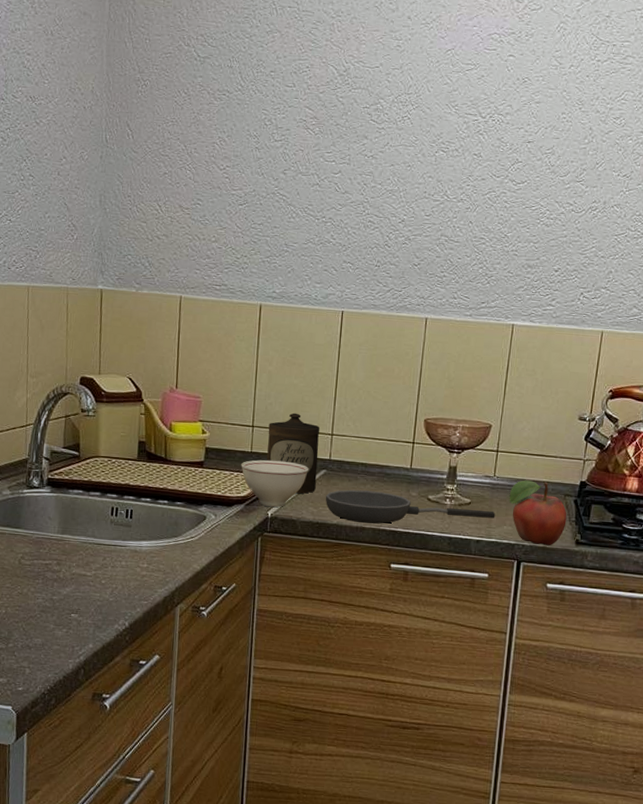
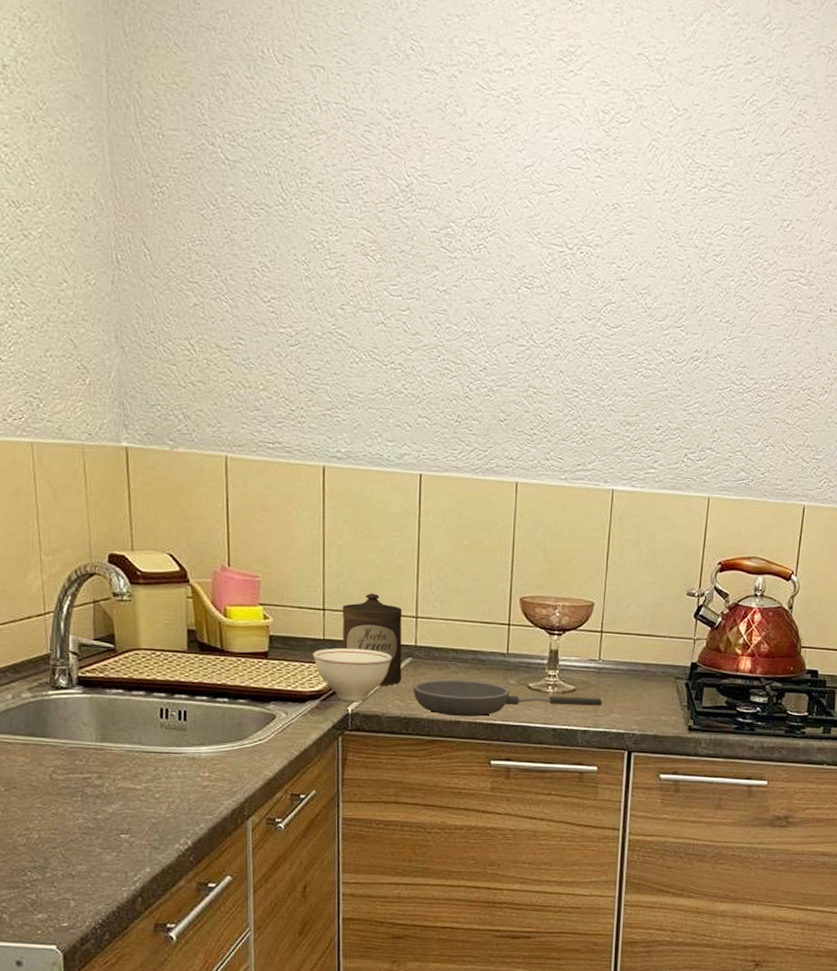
fruit: present [509,480,567,546] -> none [616,663,679,734]

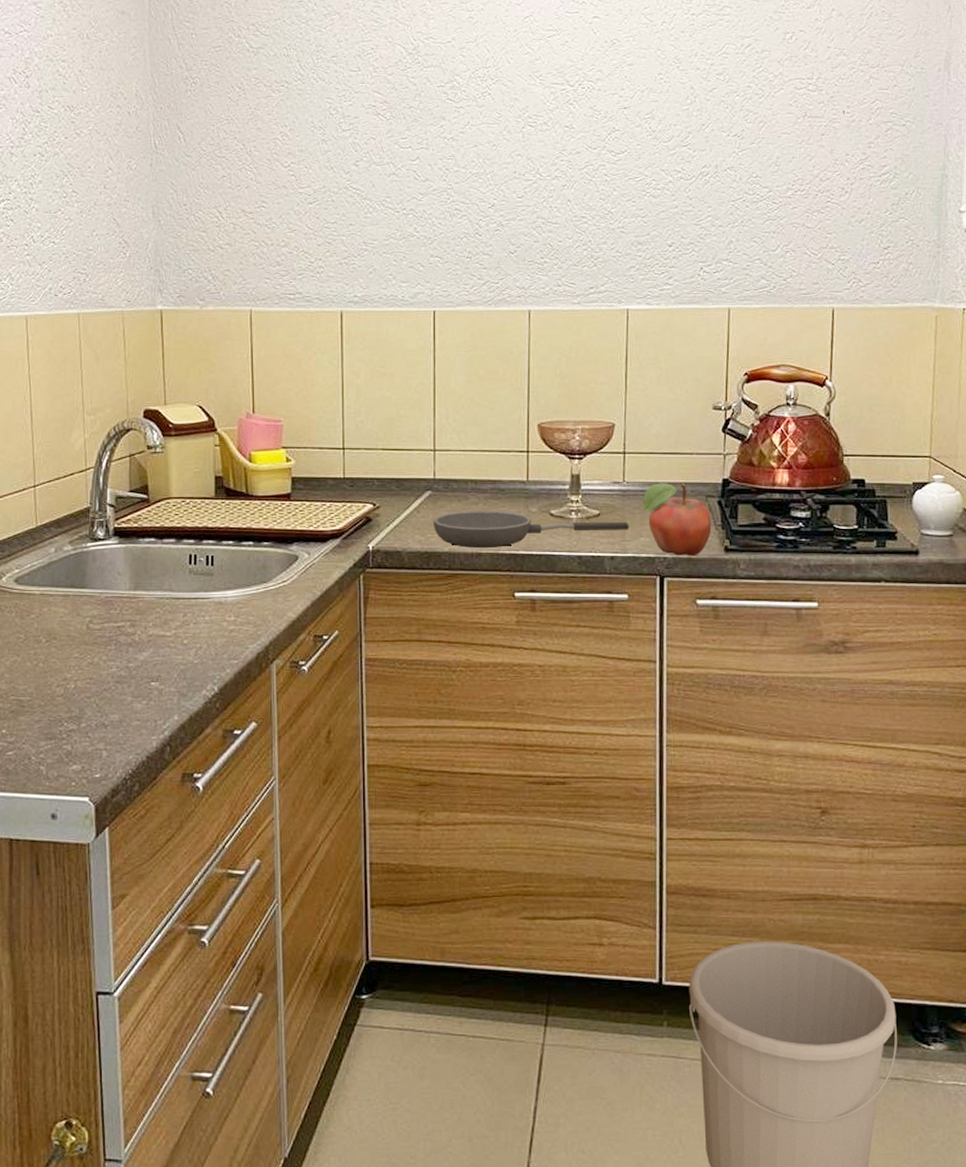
bowl: present [313,647,393,702] -> none [333,485,412,538]
canister: present [342,593,402,685] -> none [361,429,421,520]
fruit: none [616,663,679,734] -> present [643,483,712,557]

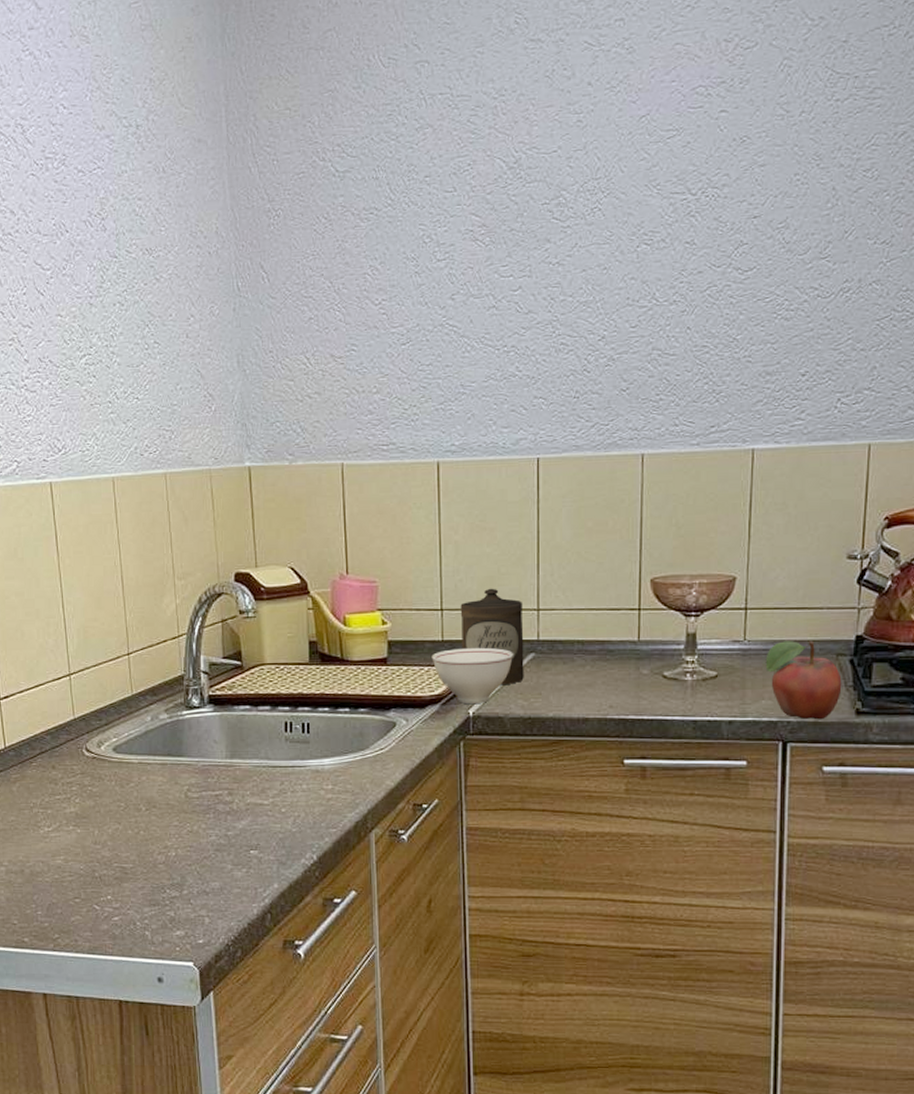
bowl: none [333,485,412,538] -> present [432,647,514,704]
canister: none [361,429,421,520] -> present [460,588,524,684]
frying pan: present [432,510,629,549] -> none [536,673,750,714]

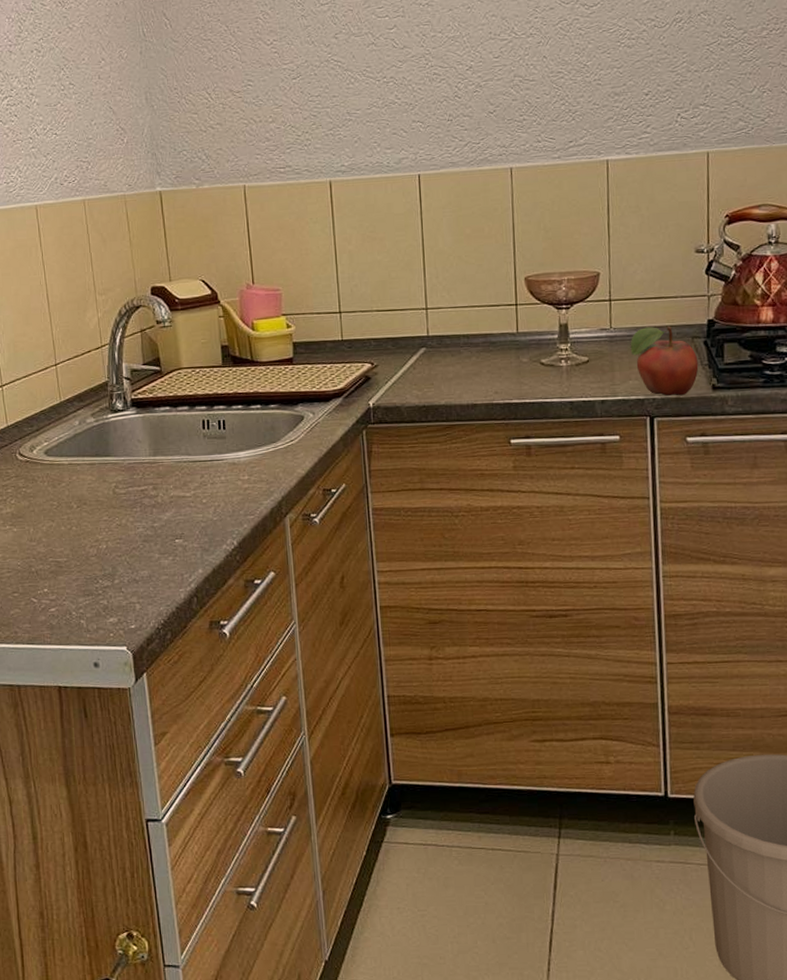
bowl: present [432,647,514,704] -> none [333,344,407,396]
canister: present [460,588,524,684] -> none [357,291,417,377]

